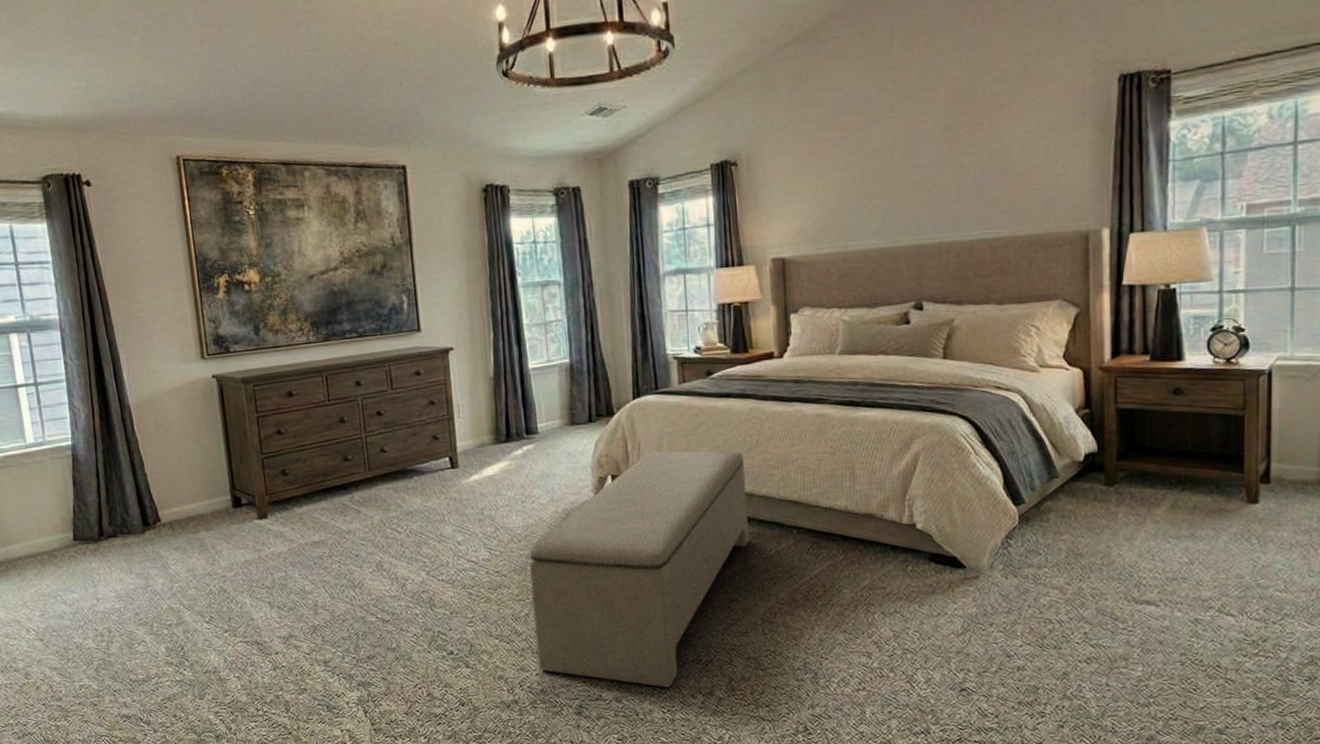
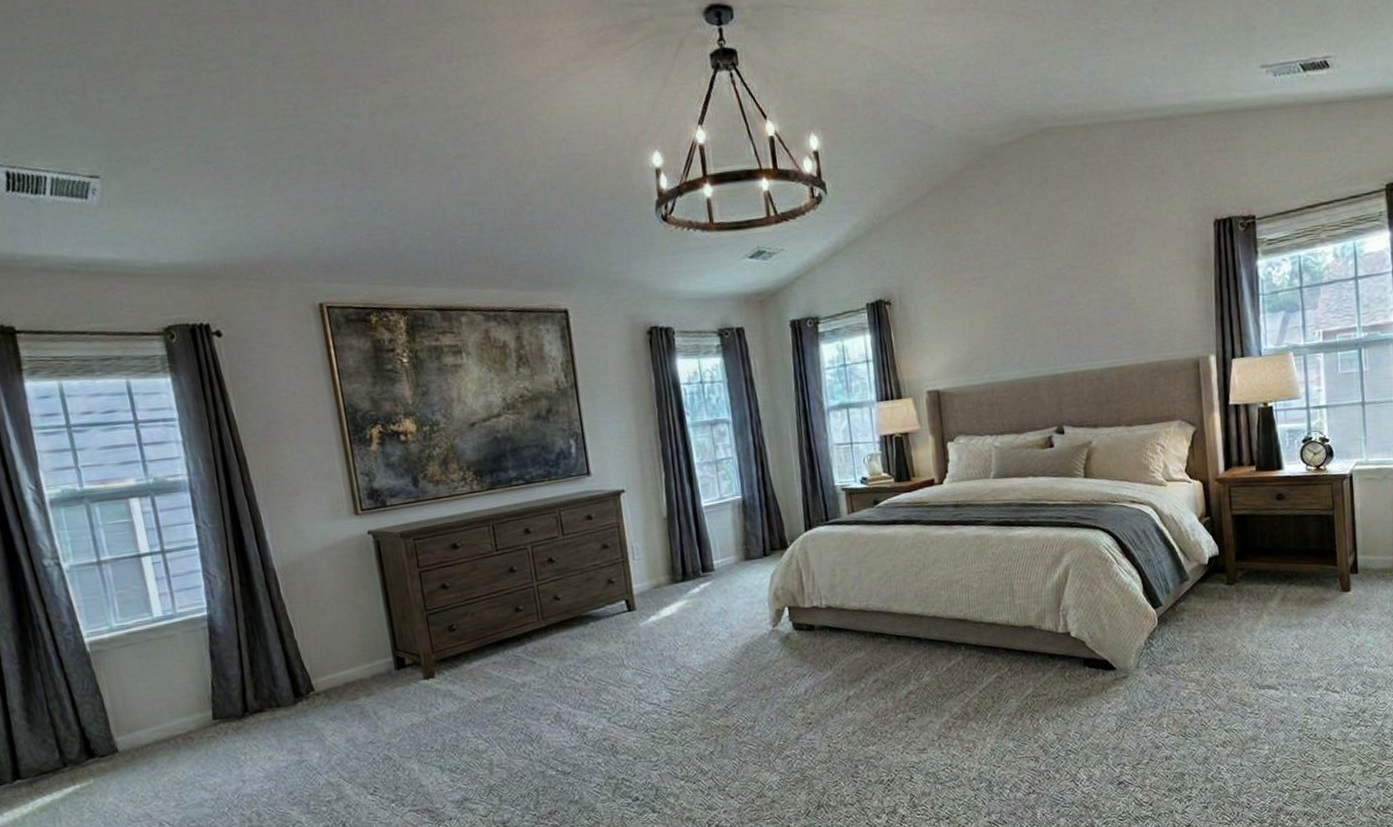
bench: present [530,450,749,687] -> none [711,576,922,811]

